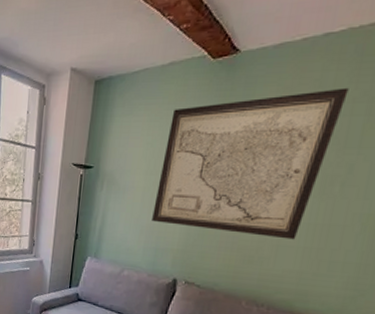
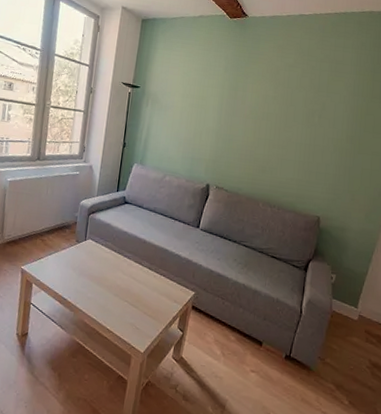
wall art: present [152,87,349,240] -> none [188,49,318,155]

